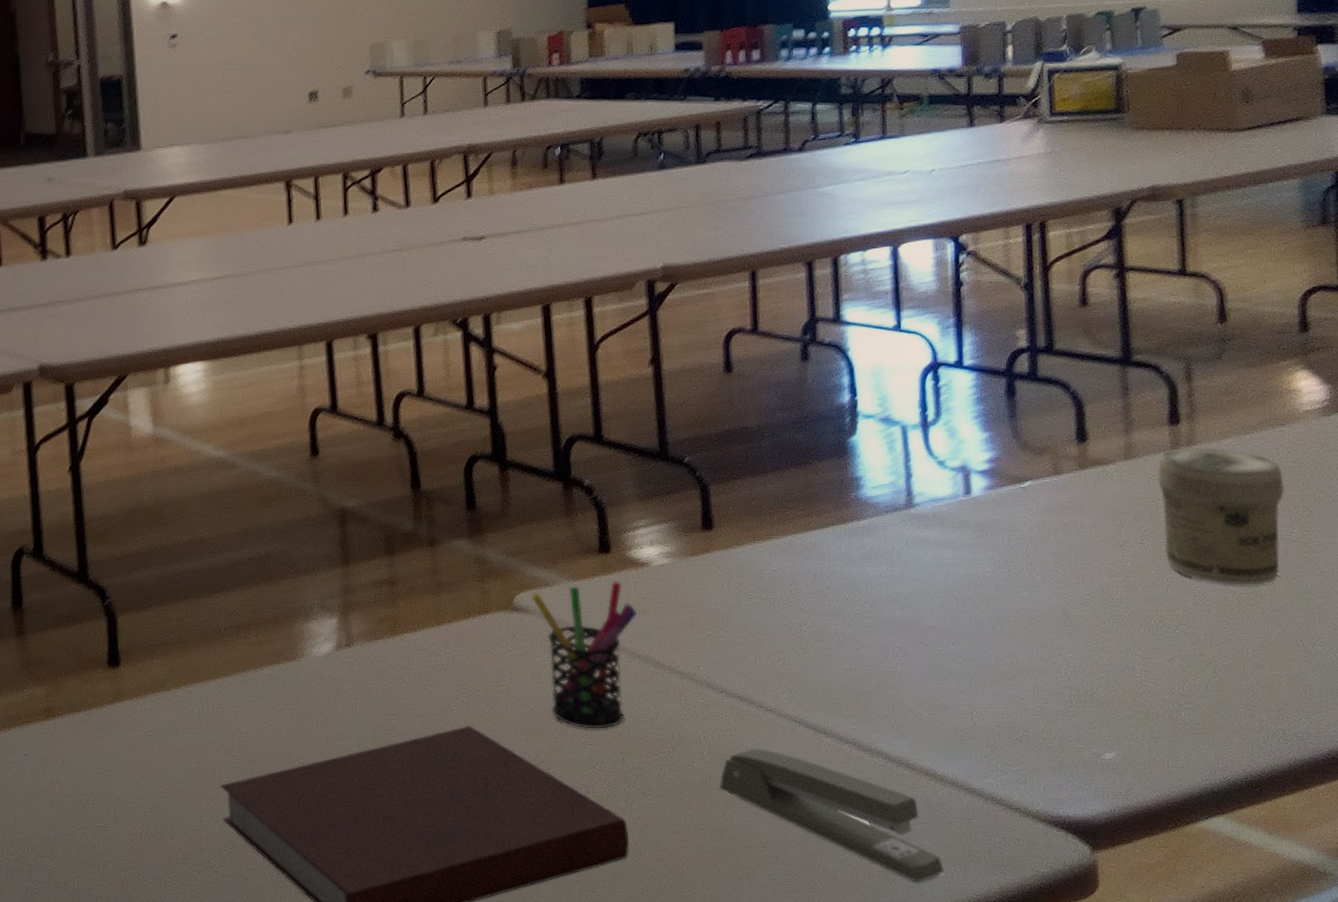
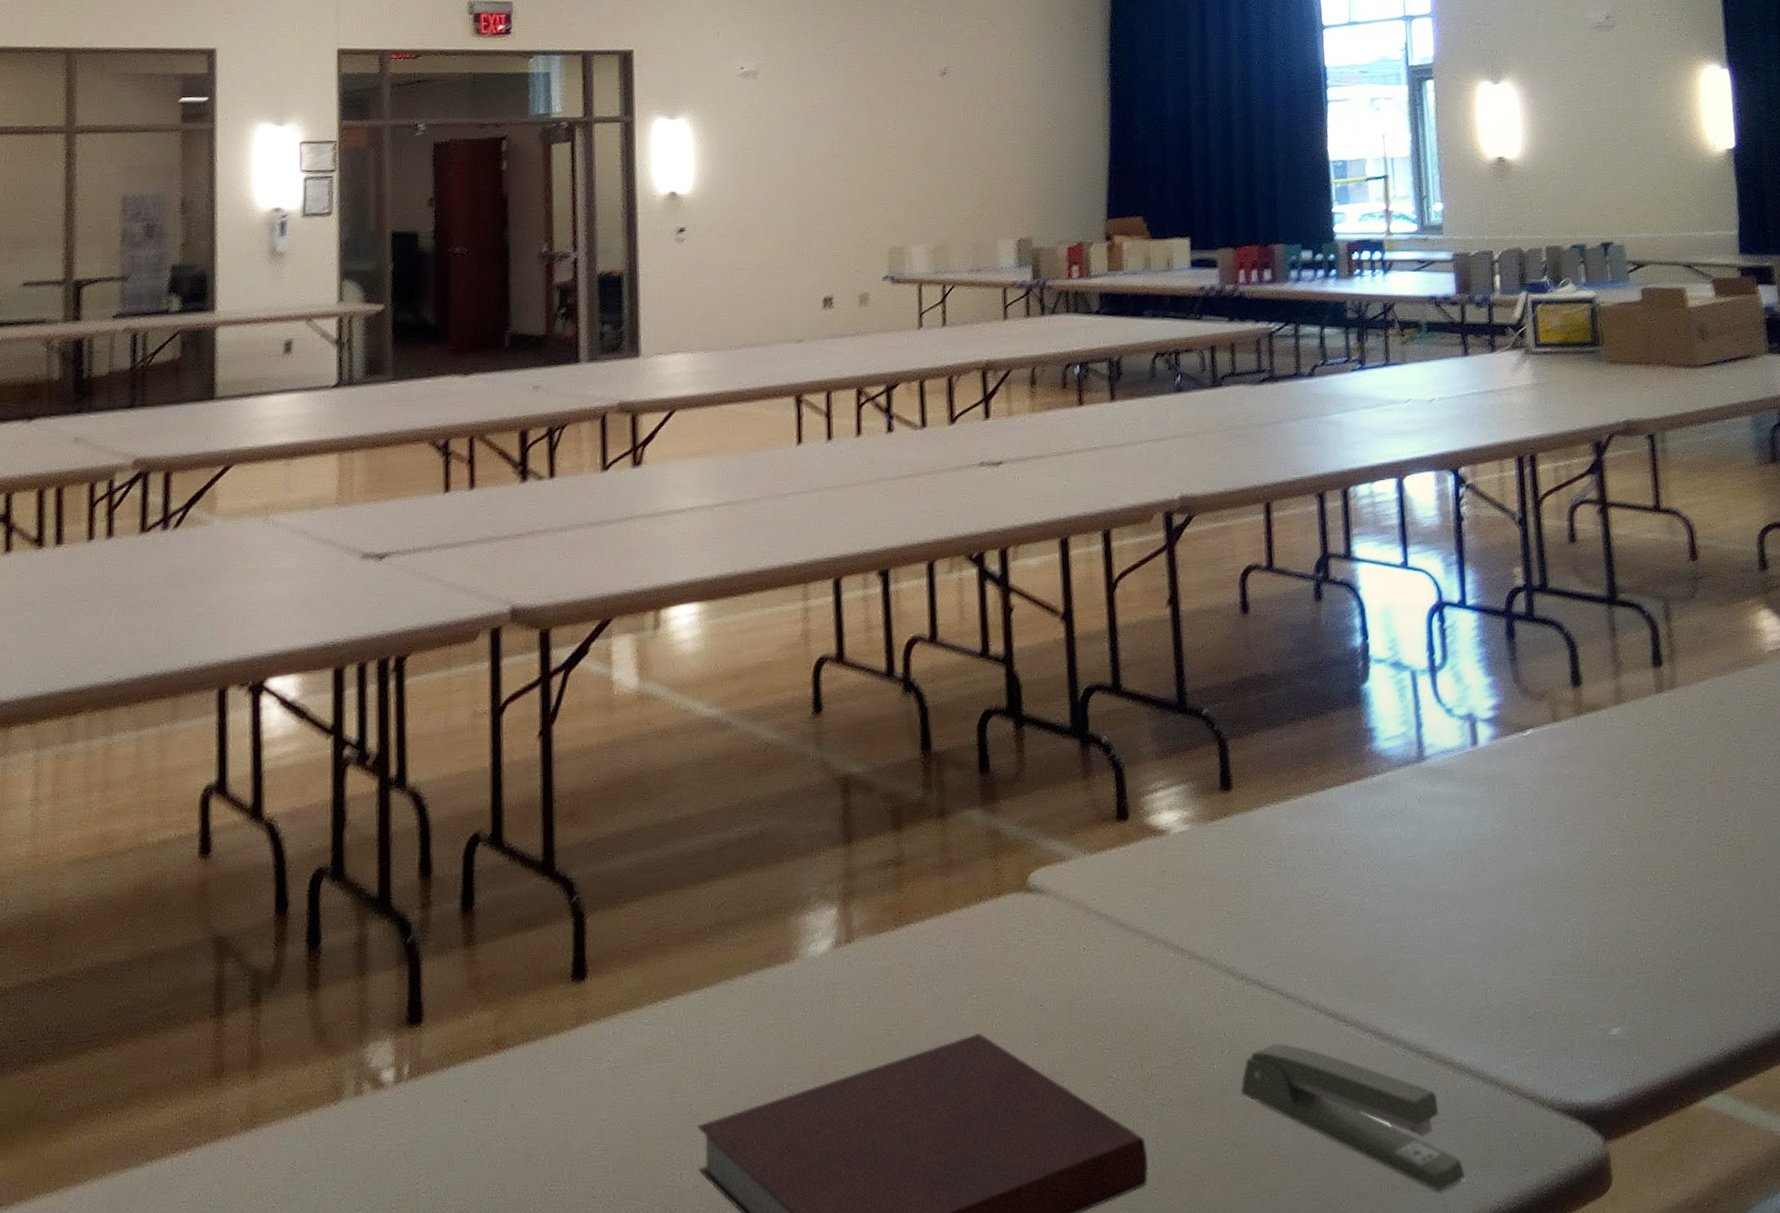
pen holder: present [530,580,638,729] -> none [1045,851,1156,1031]
jar: present [1157,448,1285,585] -> none [1645,690,1757,837]

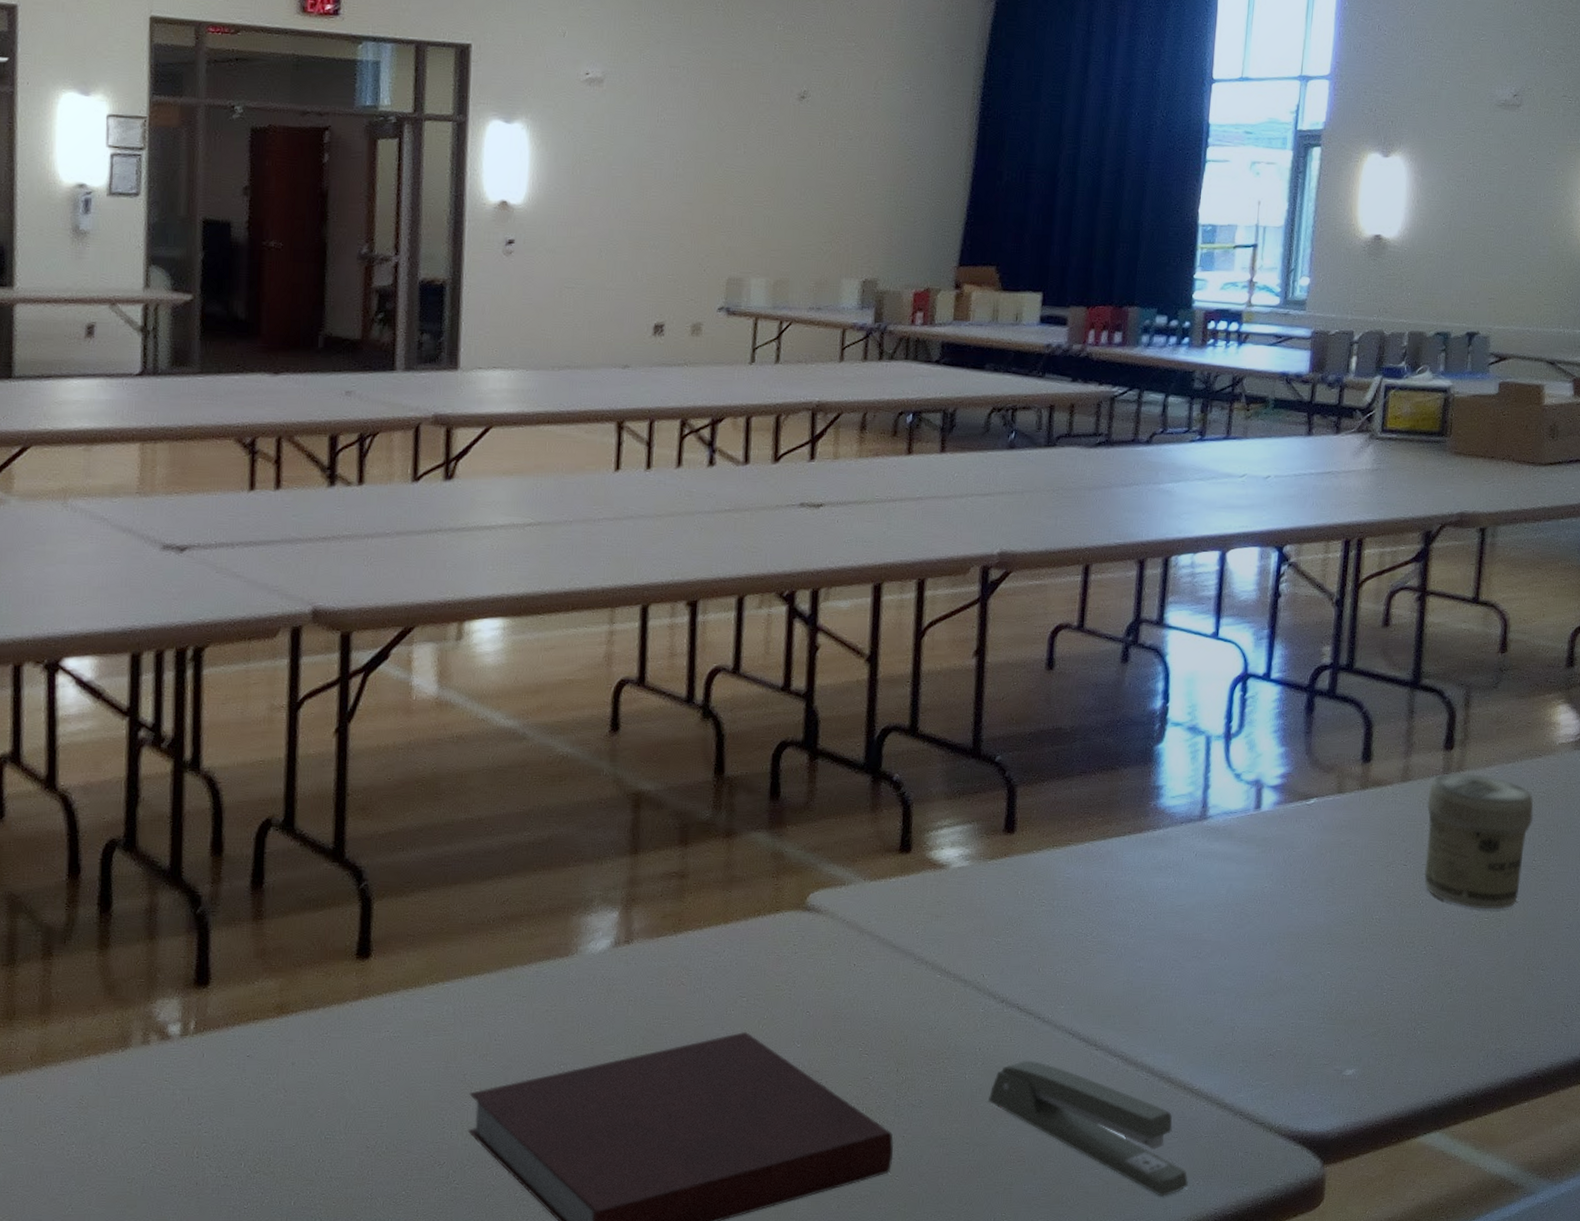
jar: none [1645,690,1757,837] -> present [1424,773,1534,910]

